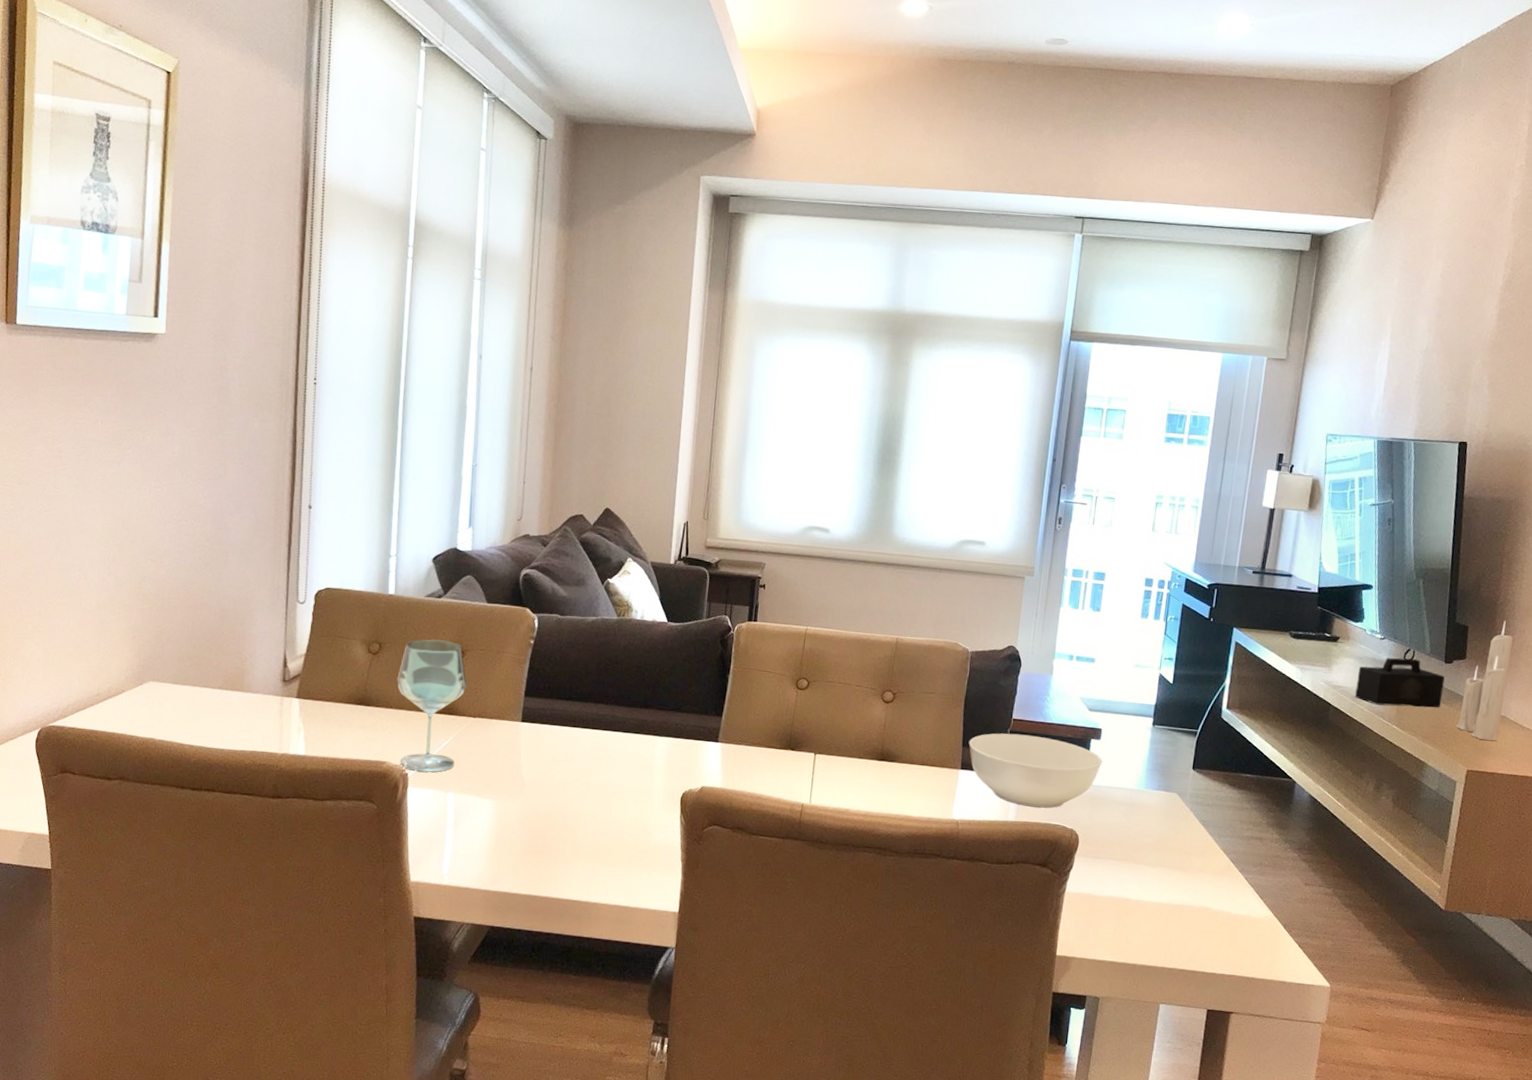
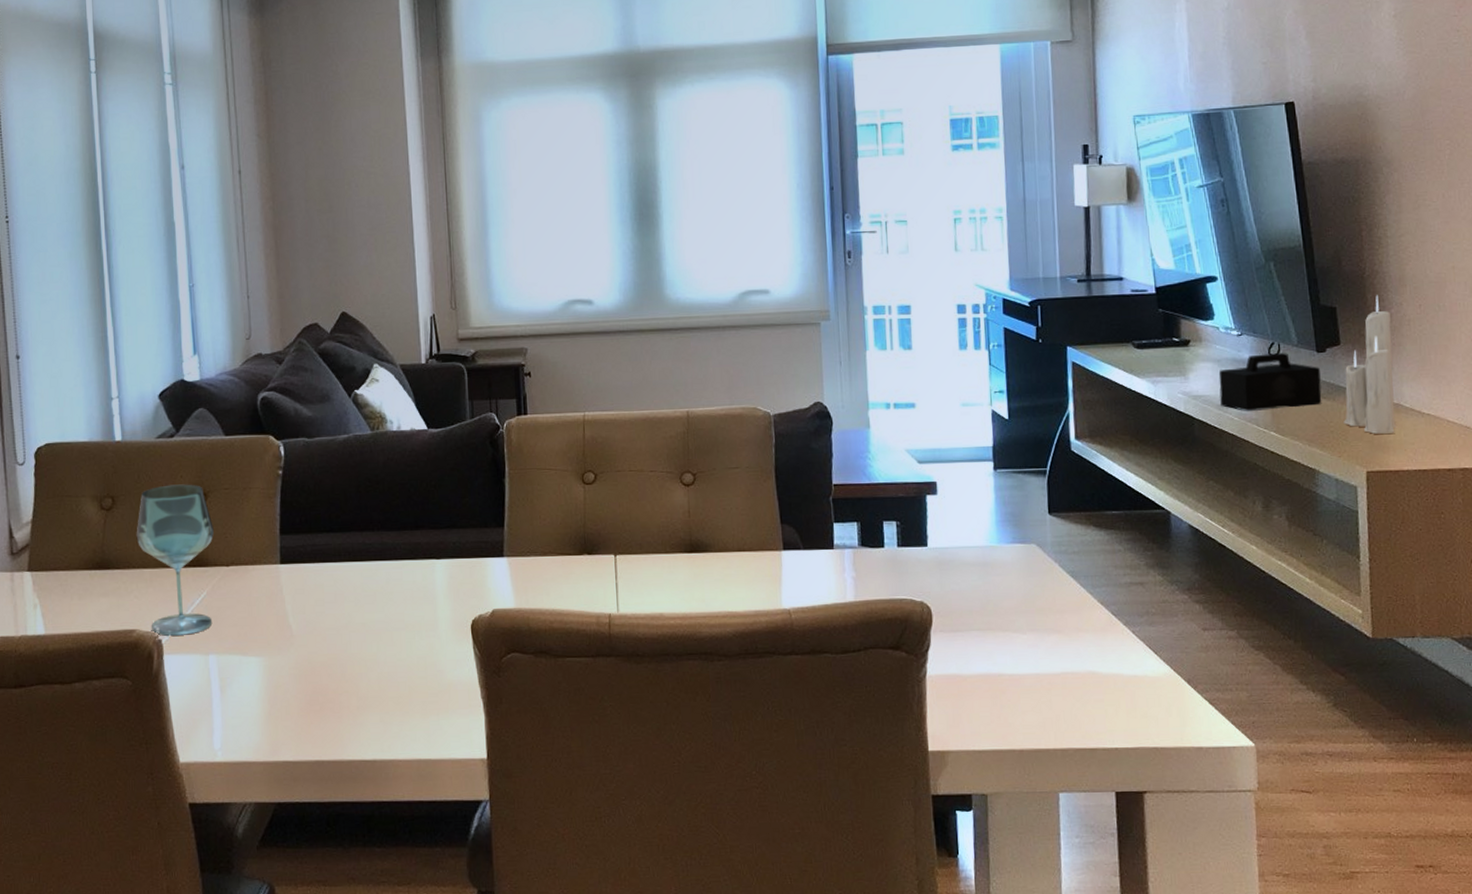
bowl: present [968,733,1103,808] -> none [787,500,944,583]

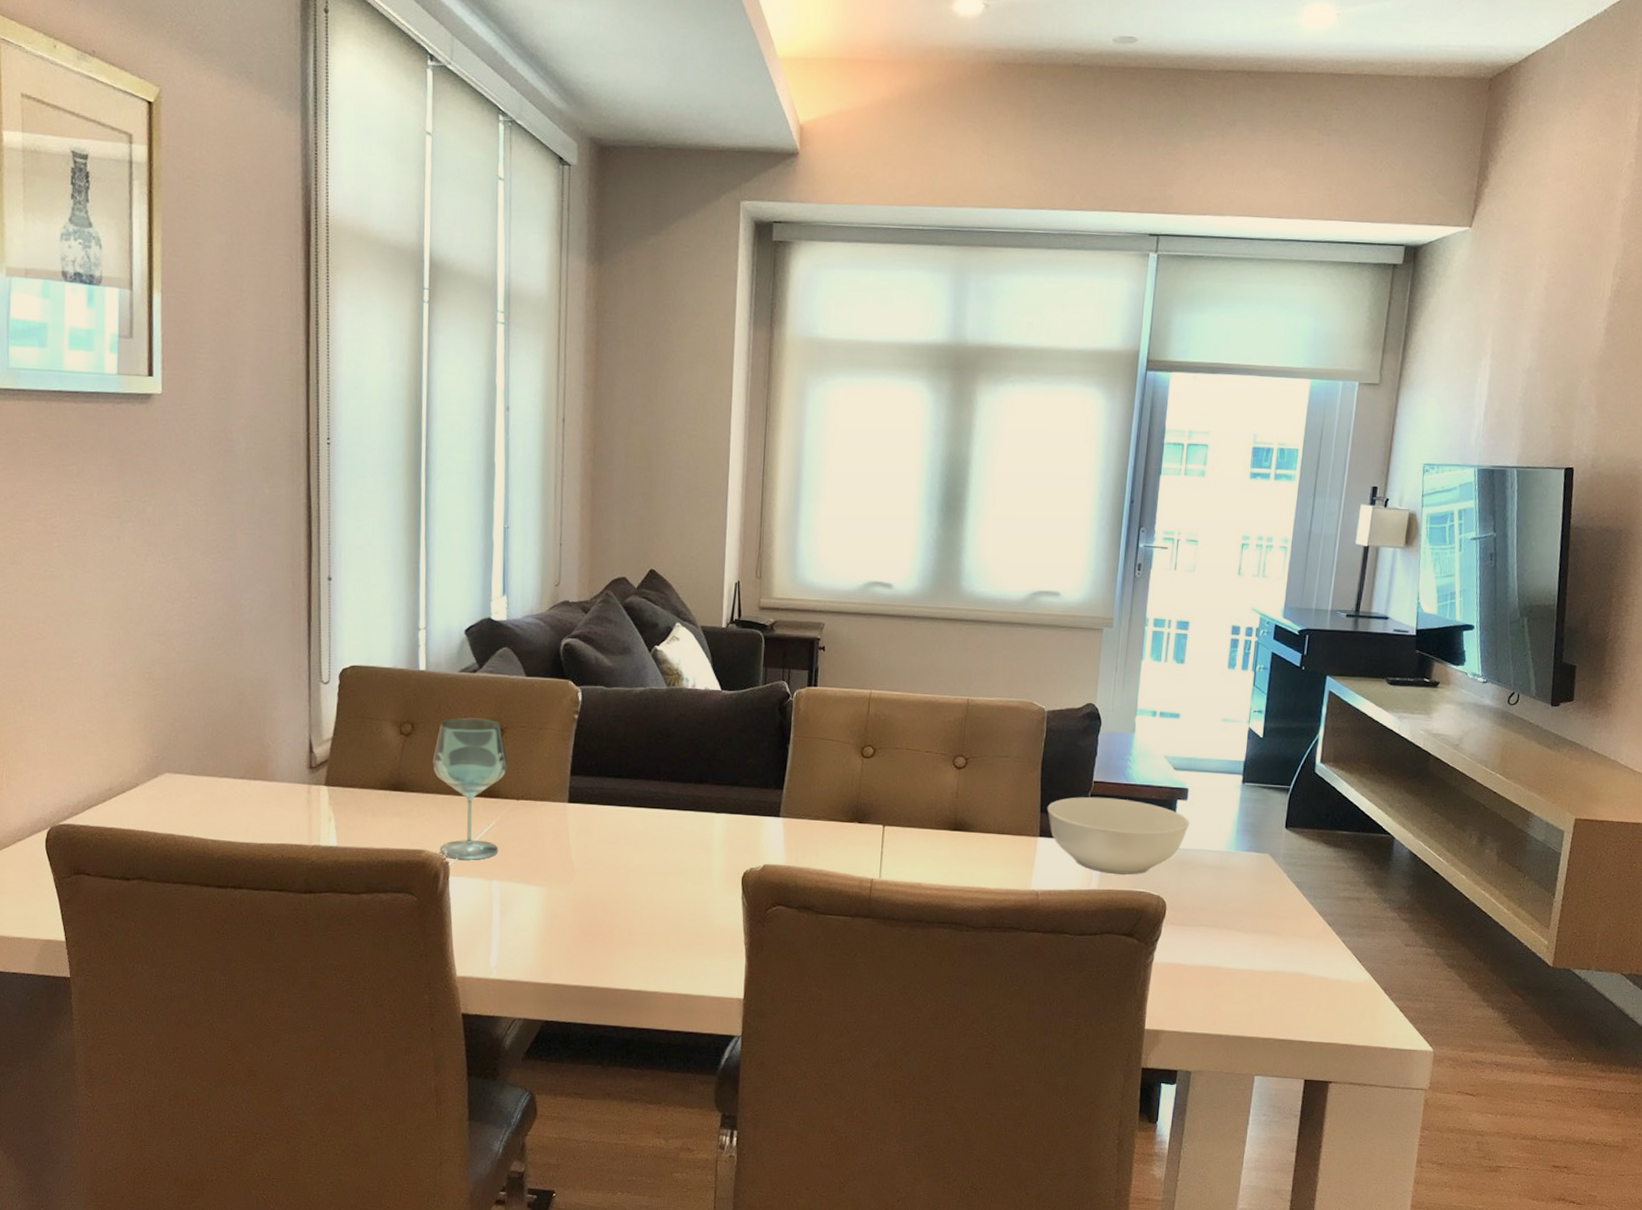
bowl: none [787,500,944,583] -> present [1047,796,1190,875]
speaker: present [1218,353,1322,411] -> none [1456,702,1551,754]
candle: present [1344,295,1396,435] -> none [1563,658,1623,788]

